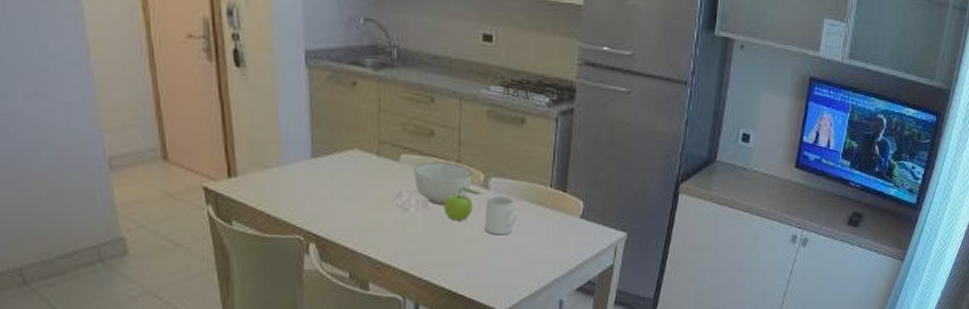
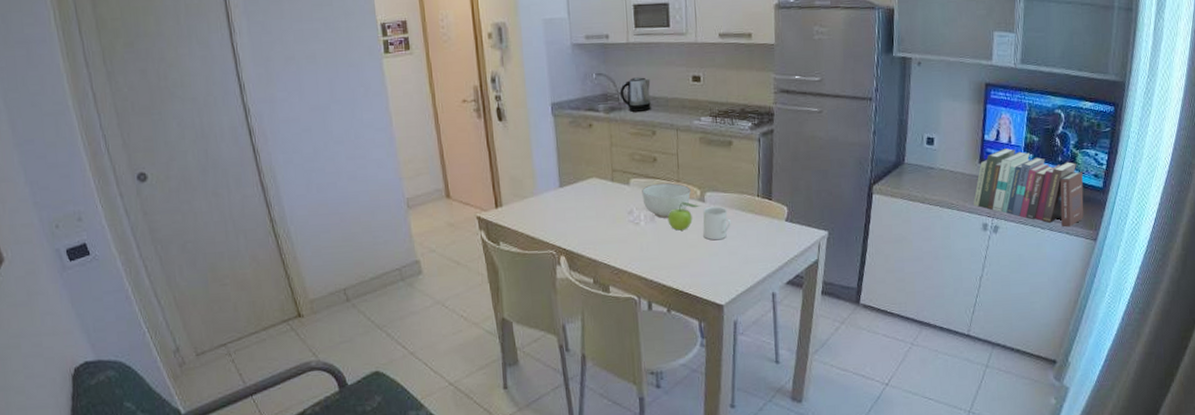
kettle: none [393,28,432,72] -> present [620,77,651,112]
books: none [784,152,898,245] -> present [973,147,1084,228]

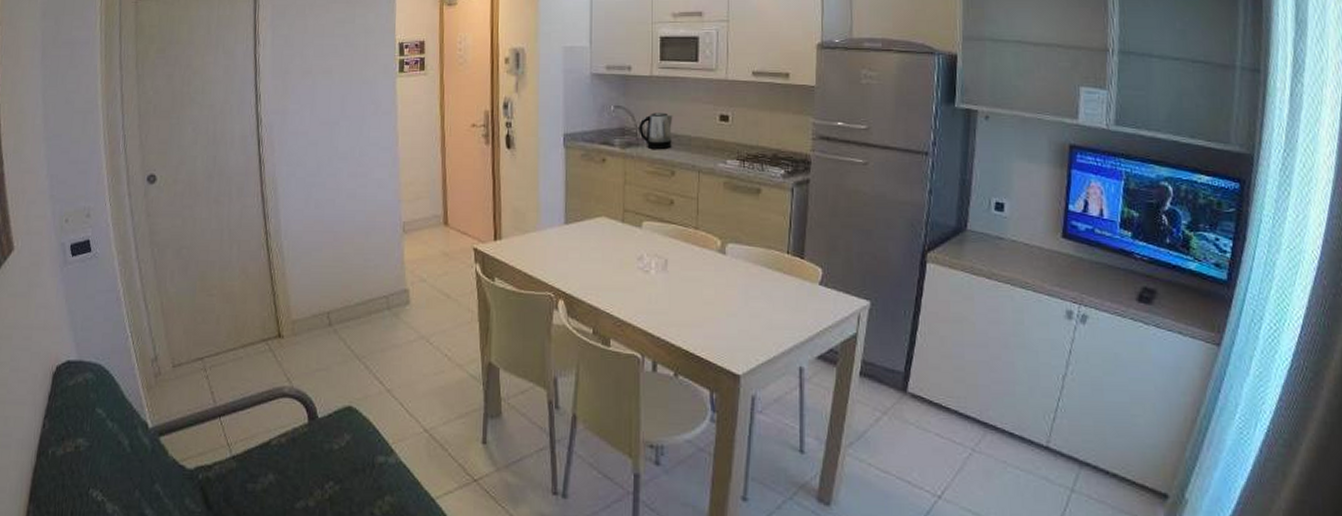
bowl: present [642,182,691,218] -> none [655,229,710,268]
fruit: present [667,201,700,231] -> none [682,251,720,284]
mug: present [703,206,731,241] -> none [721,260,755,299]
books: present [973,147,1084,228] -> none [1053,221,1202,326]

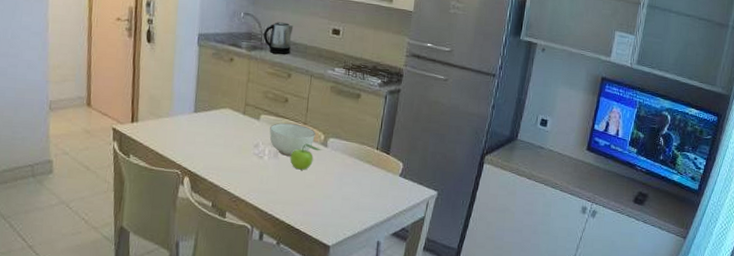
bowl: none [655,229,710,268] -> present [269,122,315,156]
fruit: none [682,251,720,284] -> present [290,143,322,170]

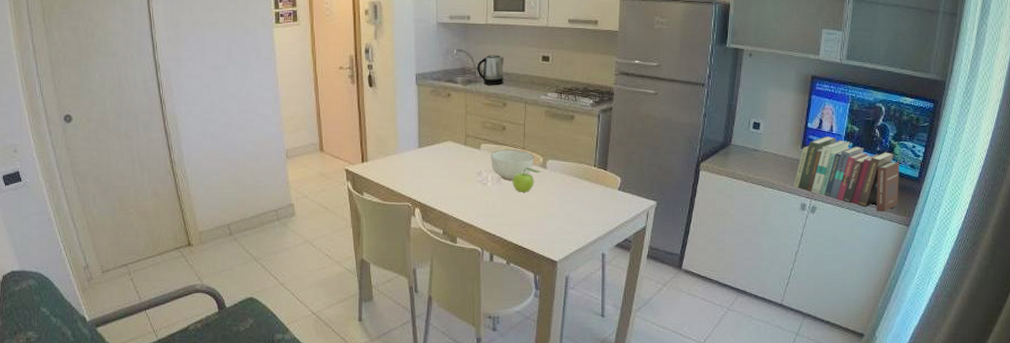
books: none [575,139,681,223] -> present [793,135,899,212]

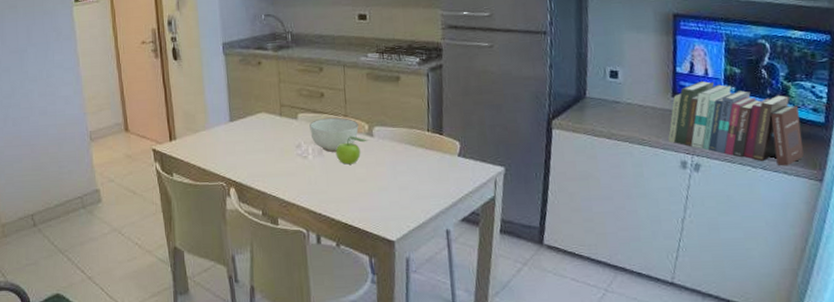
kettle: present [477,55,505,85] -> none [287,17,318,50]

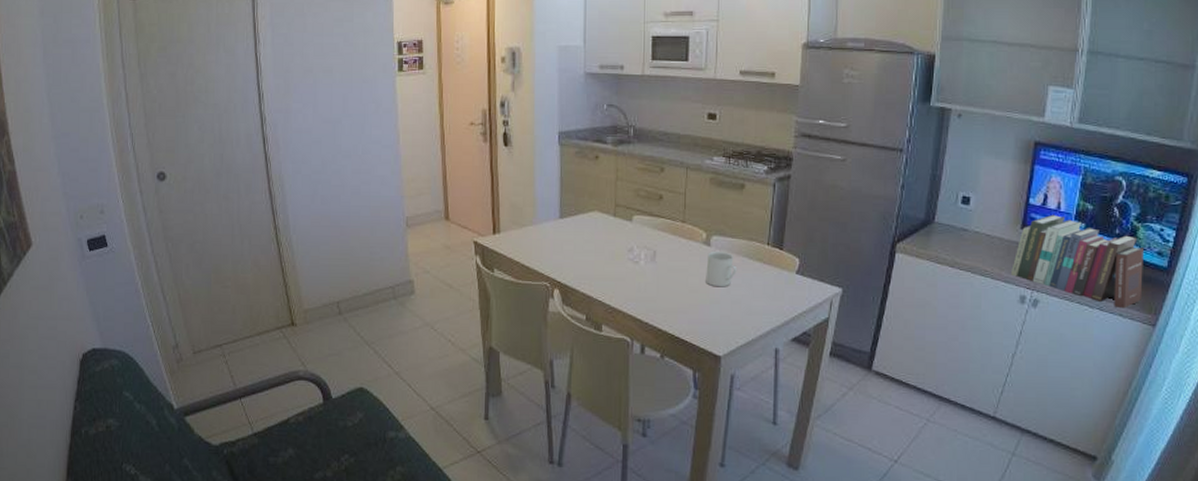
bowl: present [309,117,359,152] -> none [644,222,696,259]
fruit: present [335,136,368,165] -> none [669,243,705,274]
mug: none [371,141,401,175] -> present [706,252,737,287]

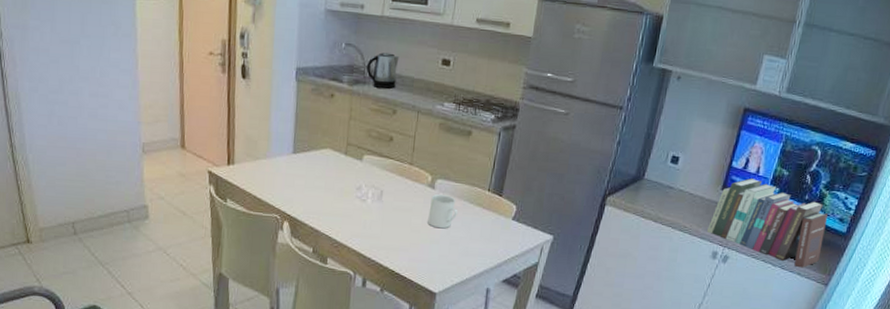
kettle: none [630,111,663,146] -> present [366,52,400,89]

